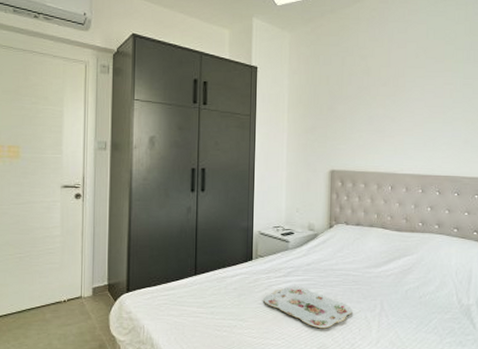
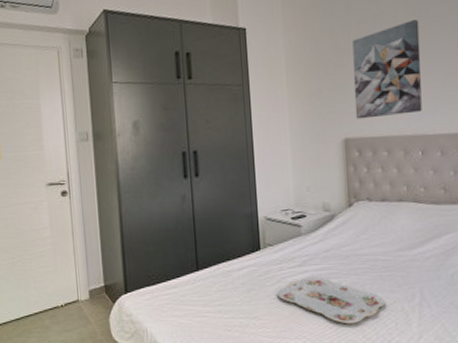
wall art: none [341,77,397,155] -> present [352,18,422,119]

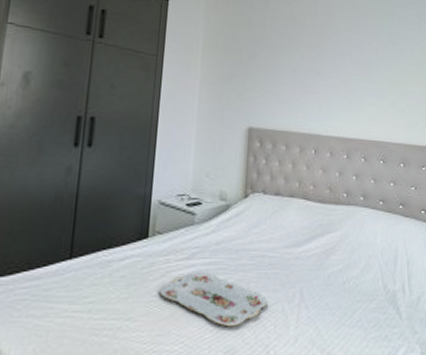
wall art: present [352,18,422,119] -> none [261,27,323,113]

